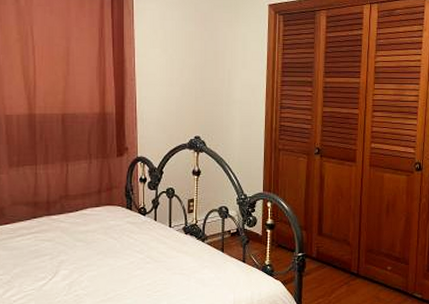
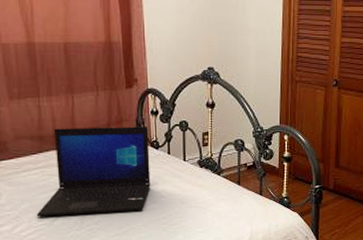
laptop: none [27,193,137,282] -> present [36,126,151,217]

